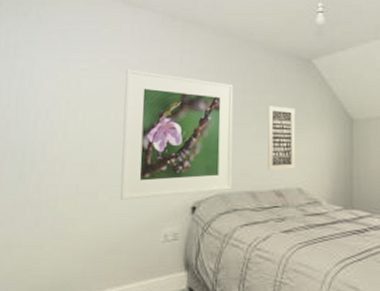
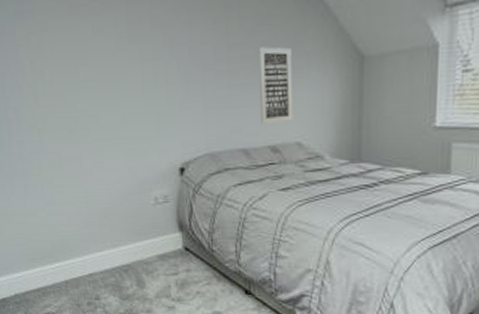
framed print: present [120,68,234,200] -> none [88,15,221,164]

